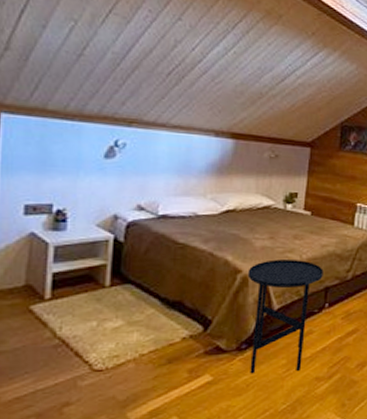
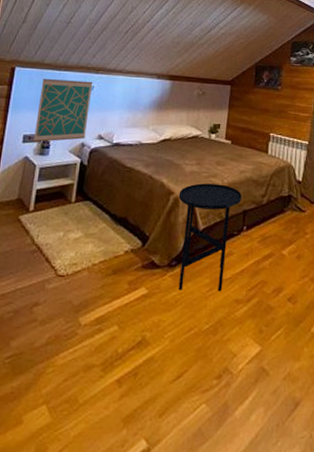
wall art: none [41,131,125,214] -> present [33,79,93,142]

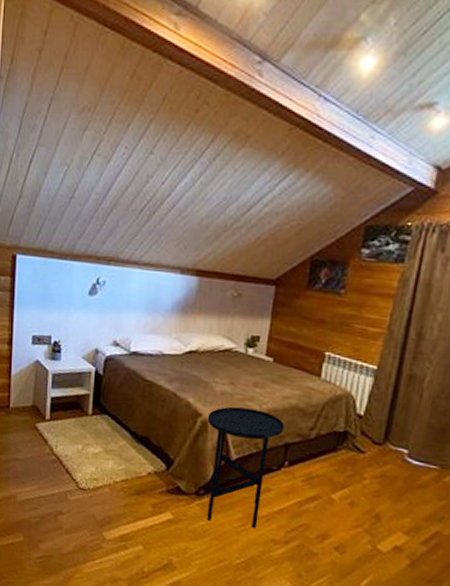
wall art: present [33,79,93,142] -> none [43,270,104,345]

